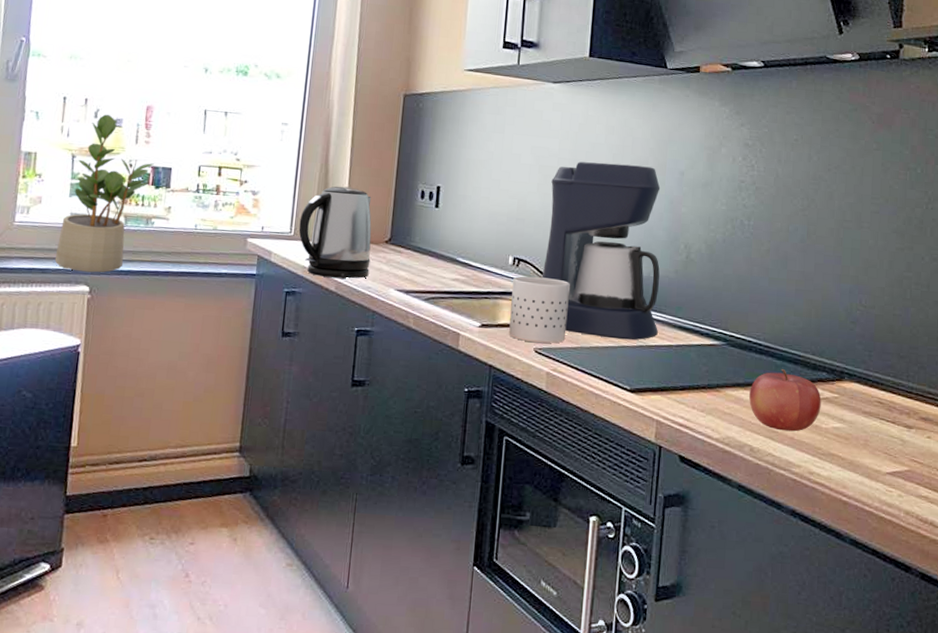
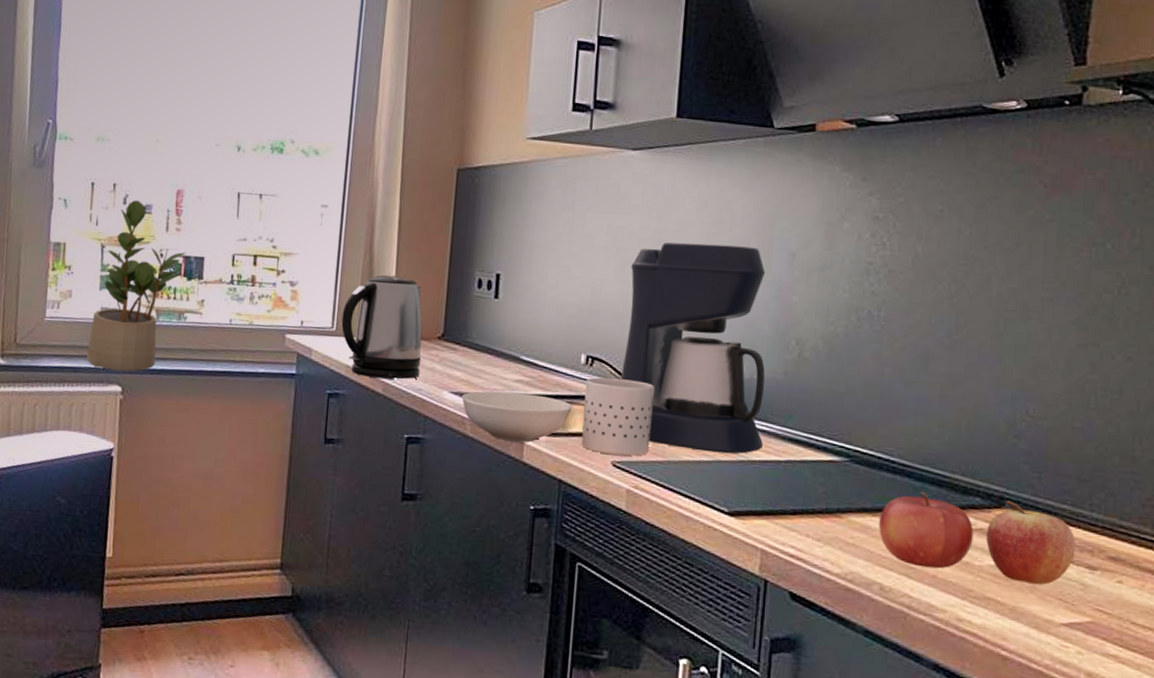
bowl: none [405,288,501,334] -> present [461,391,572,443]
fruit: none [830,374,897,442] -> present [985,501,1076,585]

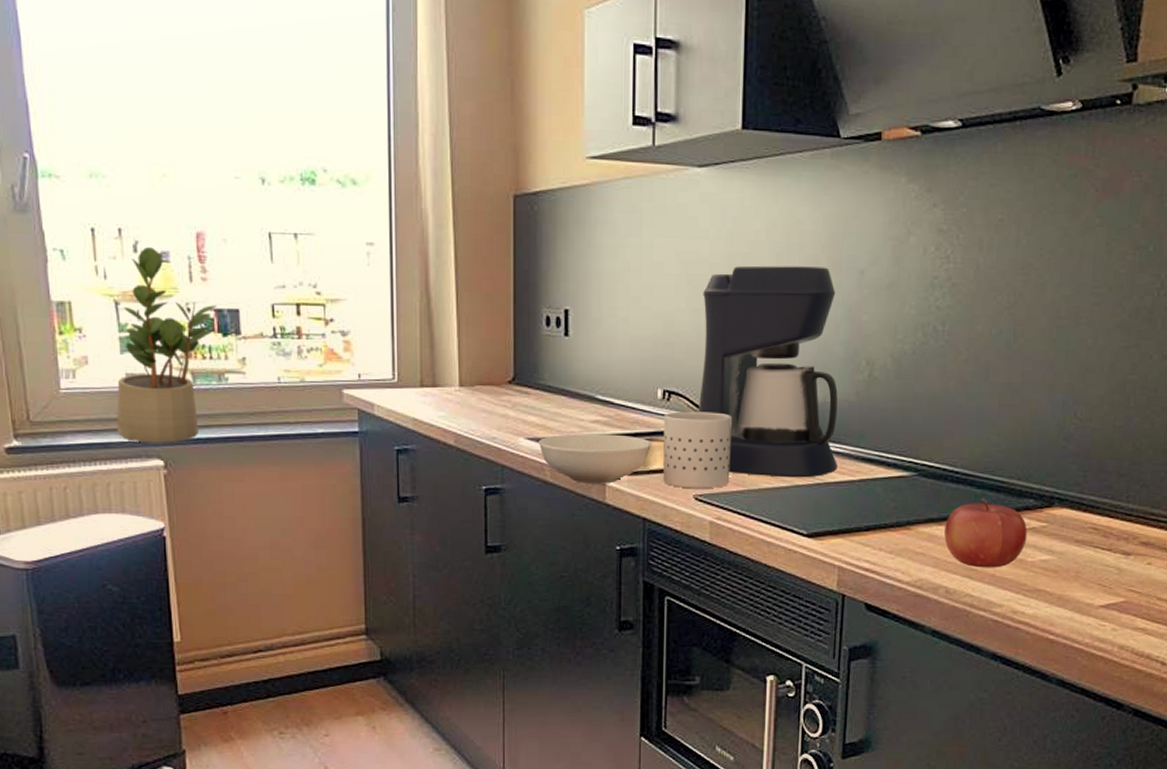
kettle: present [341,274,422,380] -> none [403,317,493,431]
fruit: present [985,501,1076,585] -> none [1037,500,1114,573]

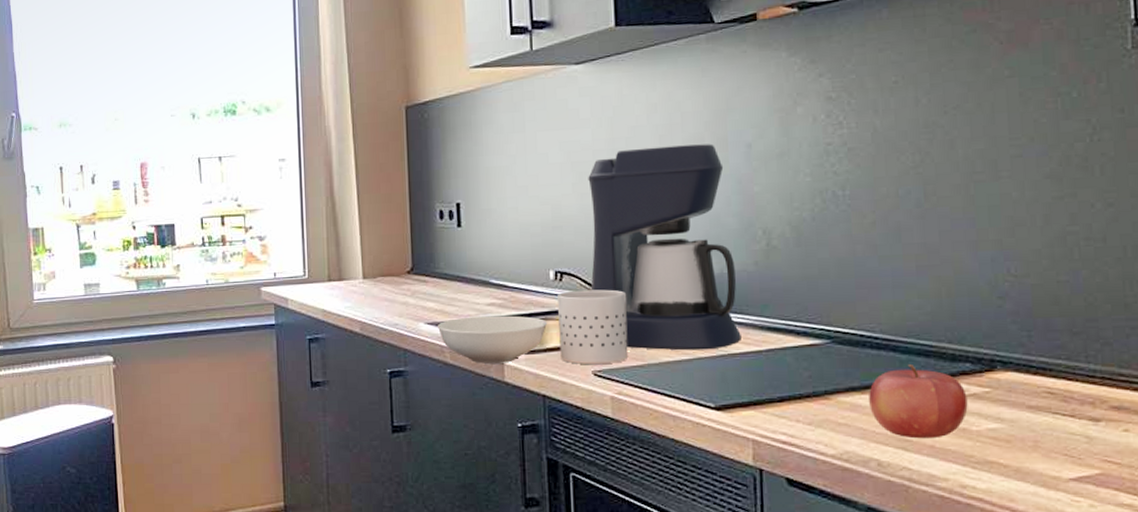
potted plant: present [116,247,217,443] -> none [76,178,156,342]

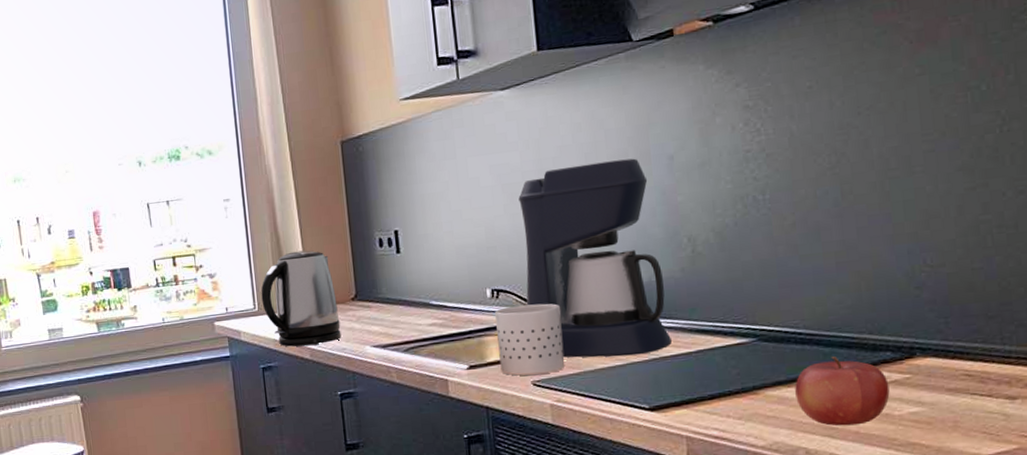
kettle: none [312,217,394,319] -> present [261,250,342,347]
bowl: present [437,315,547,364] -> none [382,333,486,381]

